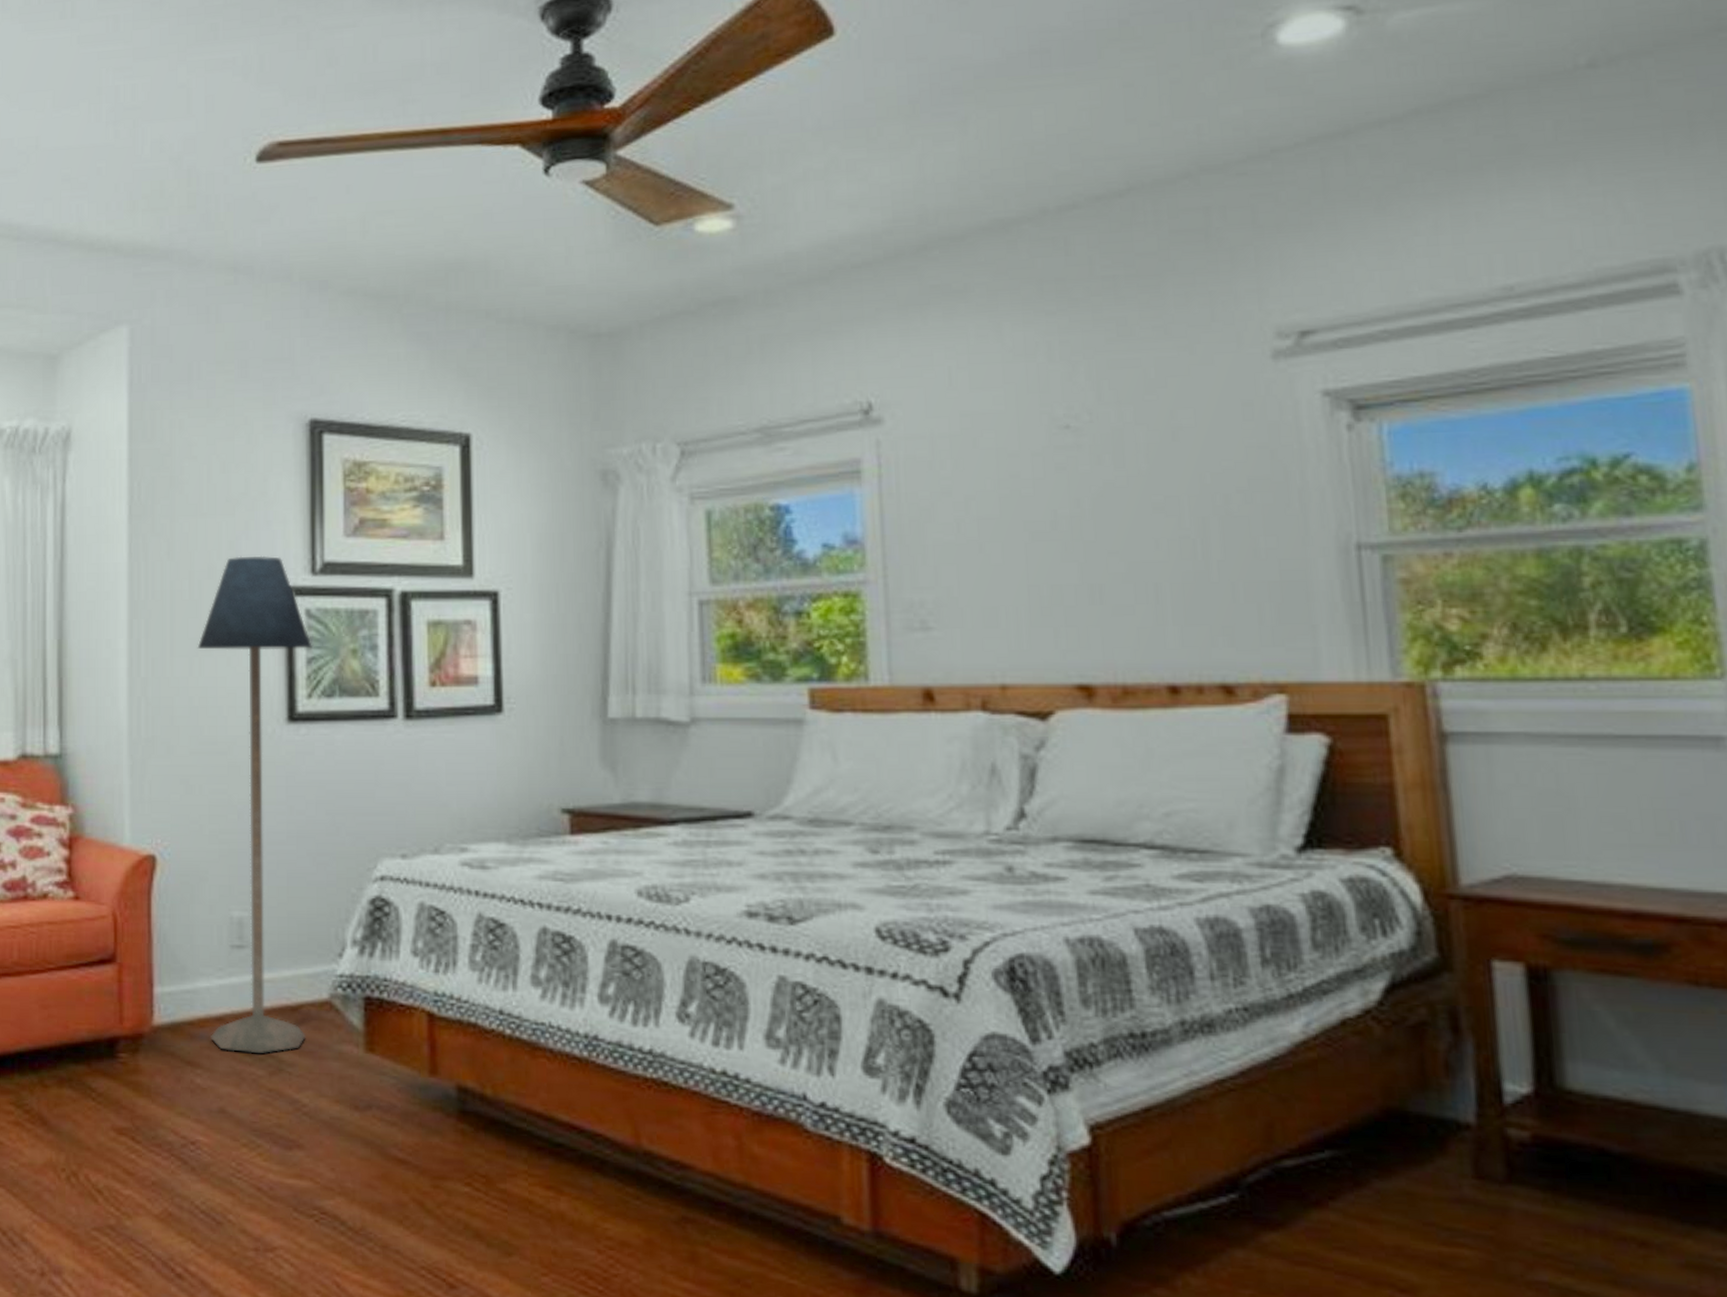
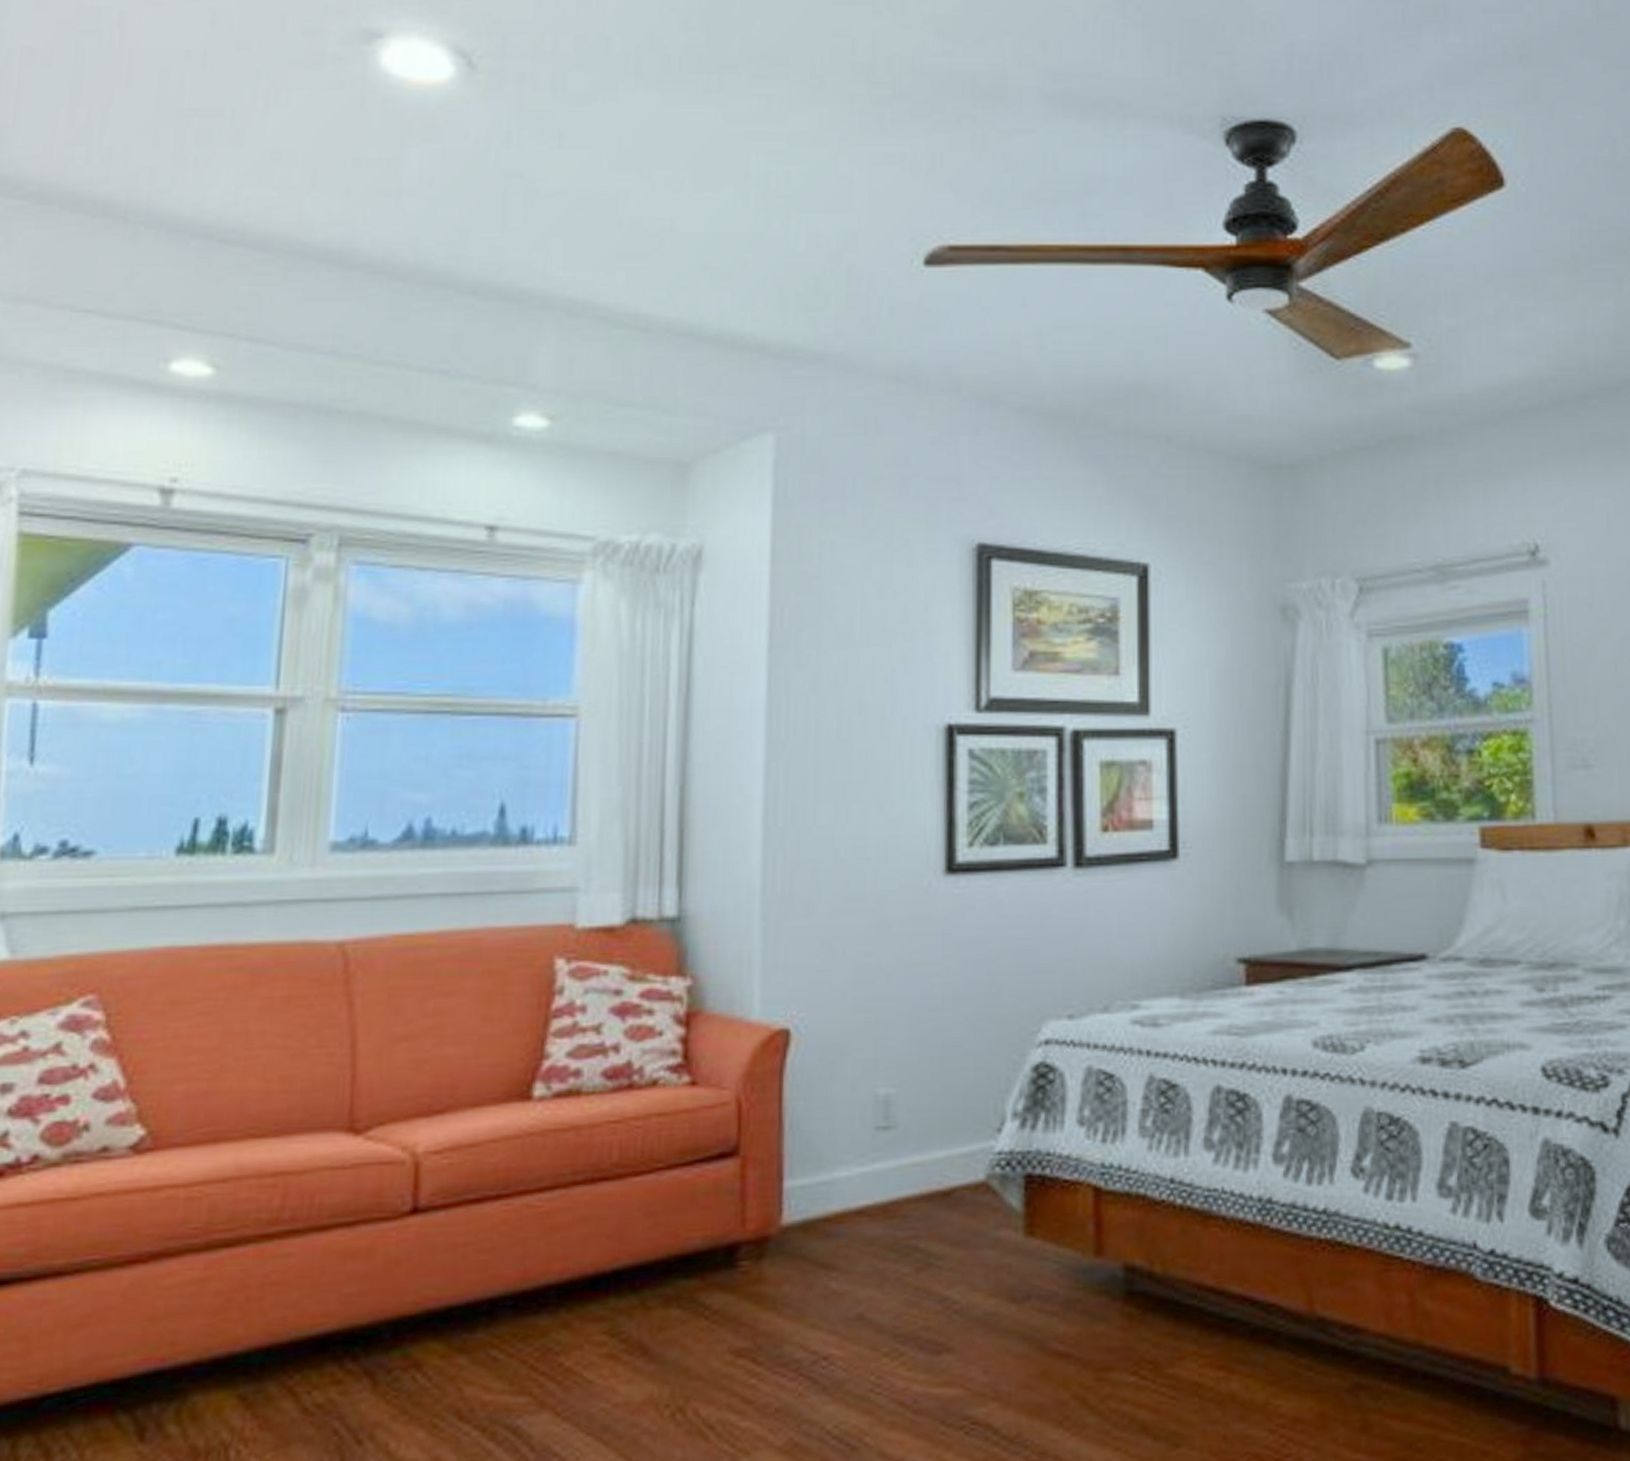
floor lamp: present [197,555,312,1053] -> none [844,691,975,1248]

